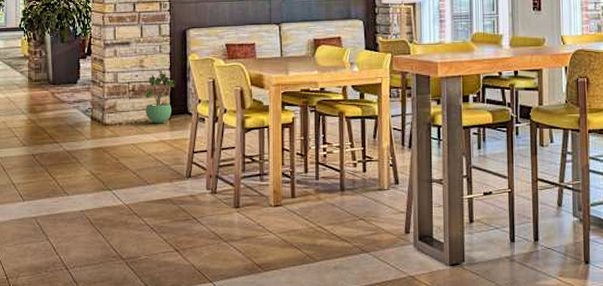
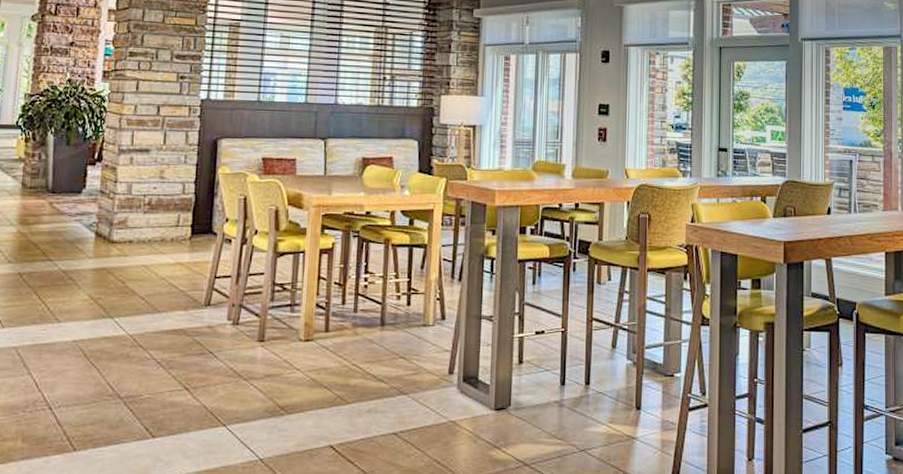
potted plant: present [145,73,177,124] -> none [162,186,202,244]

